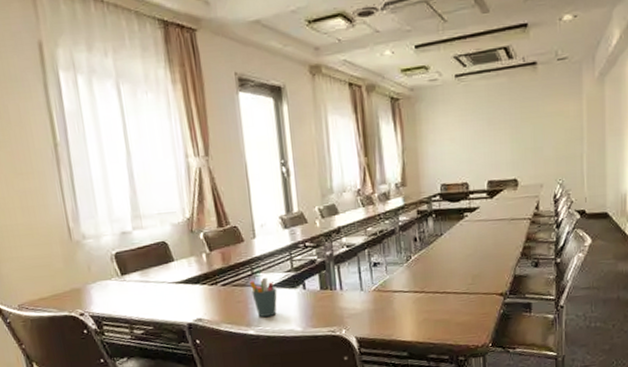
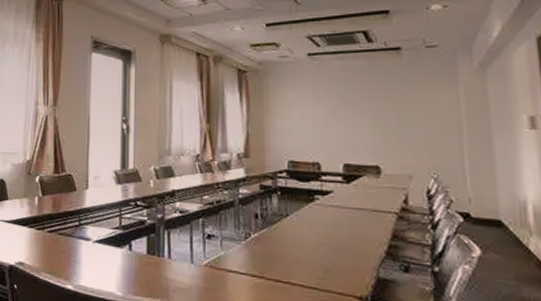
pen holder: present [249,277,277,318] -> none [75,230,102,274]

